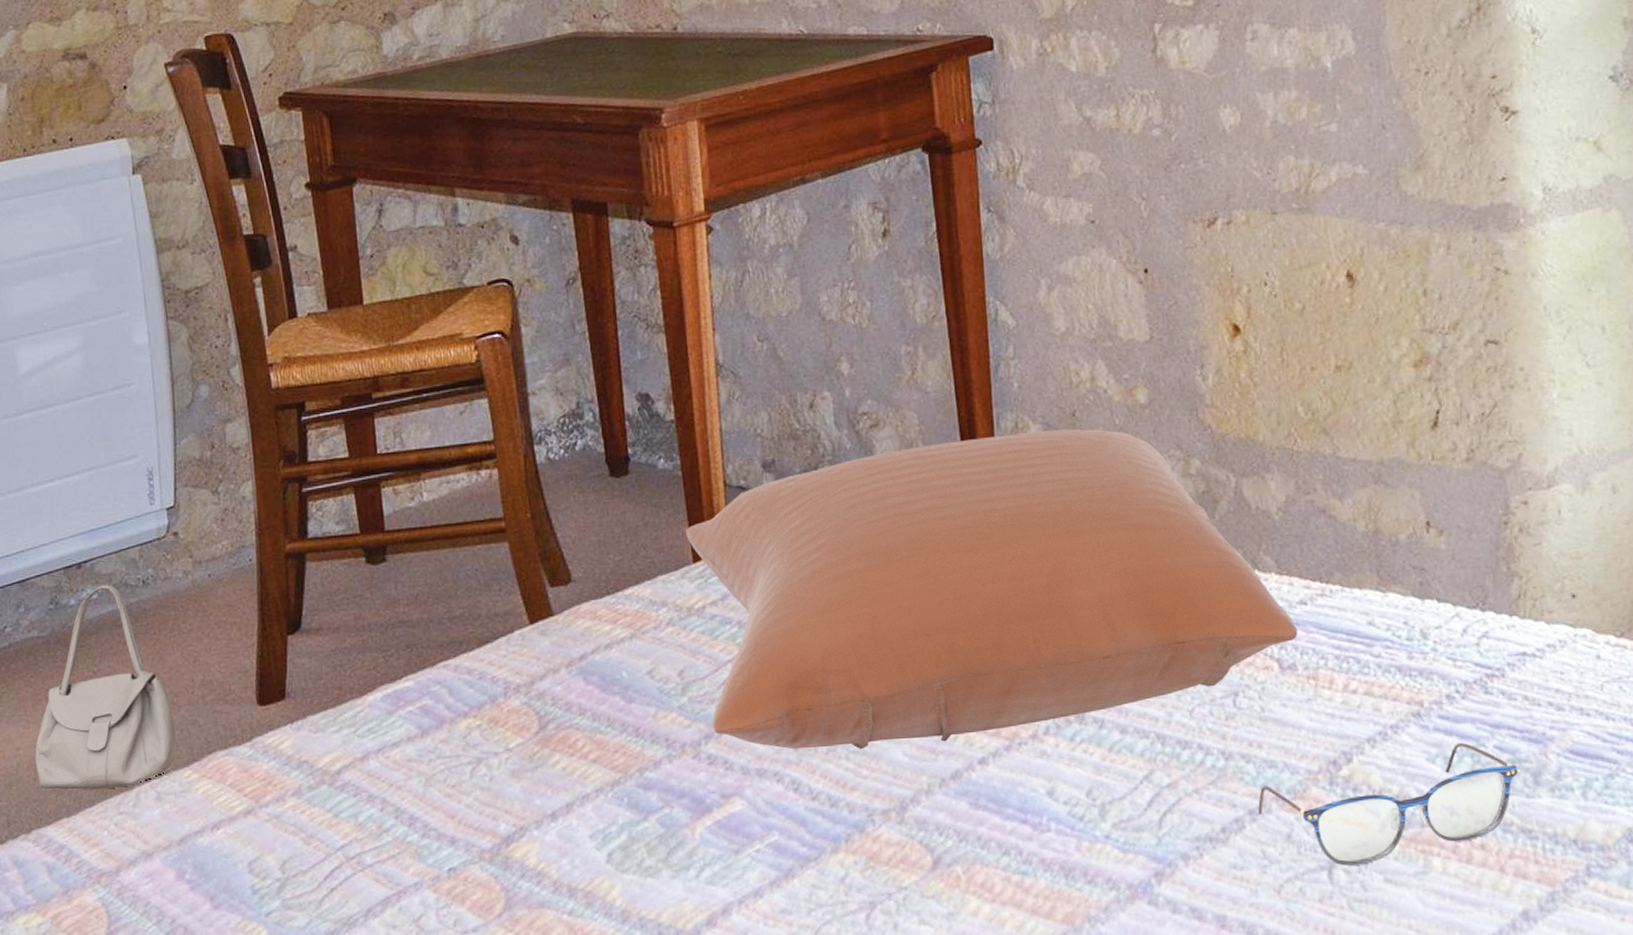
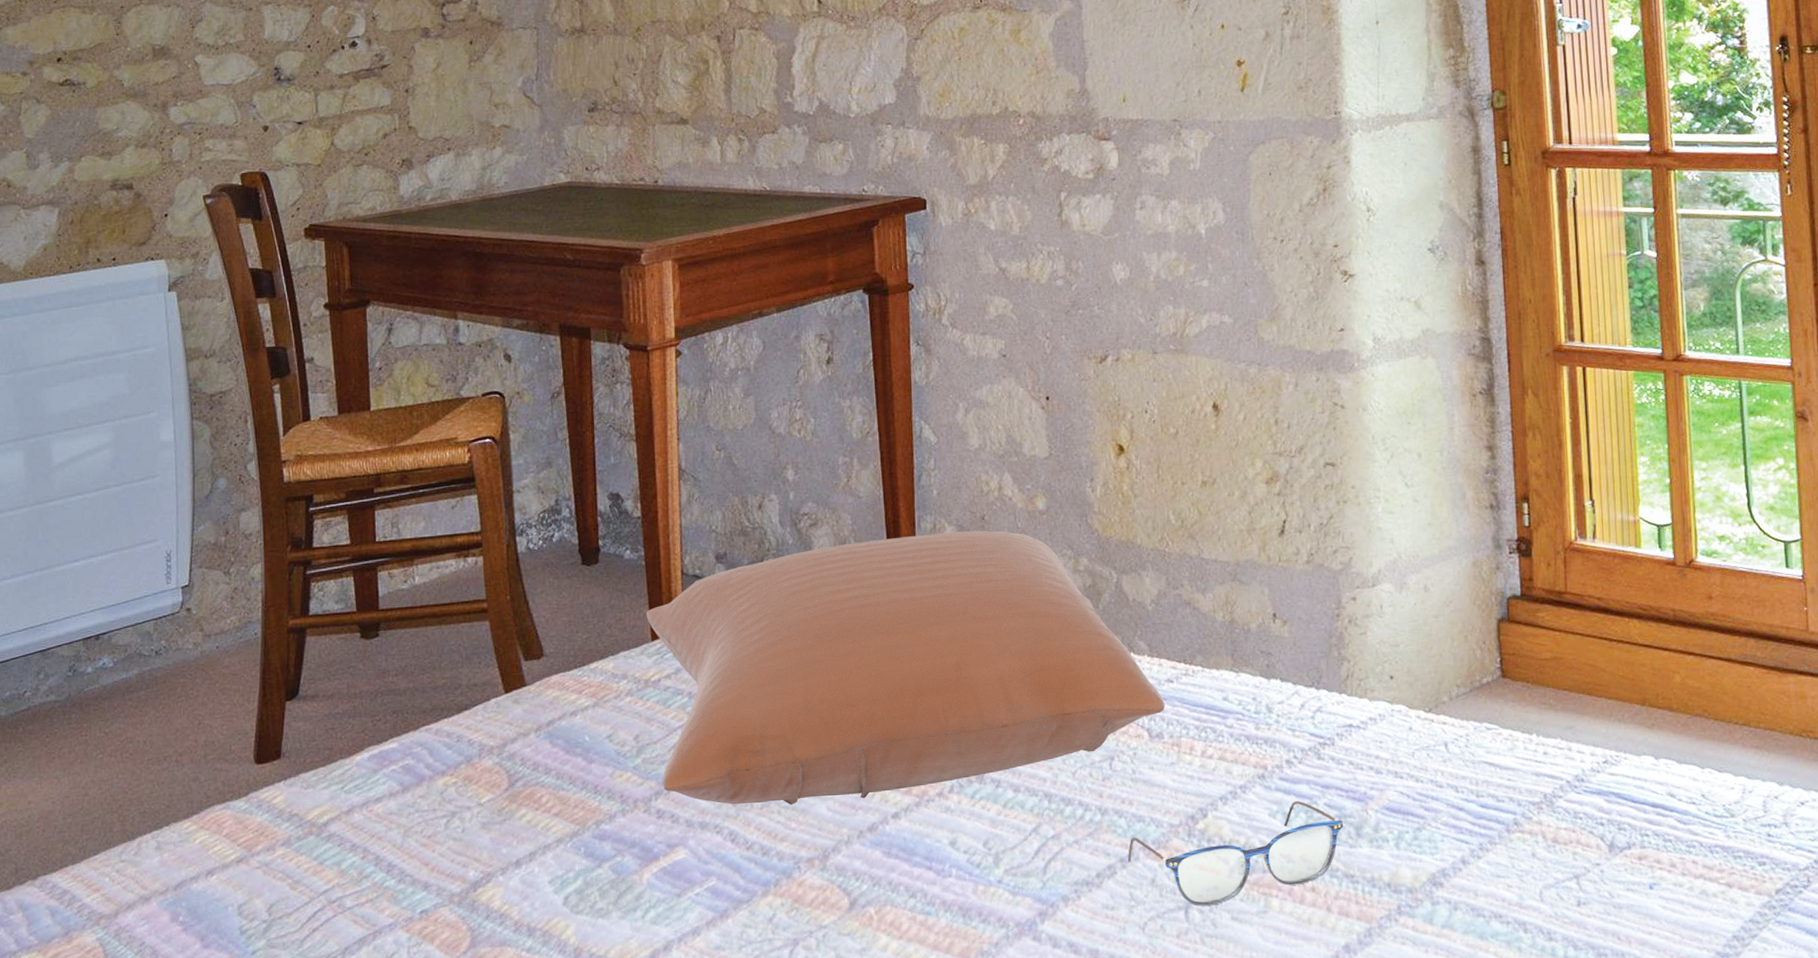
handbag: present [35,584,178,790] -> none [45,654,179,840]

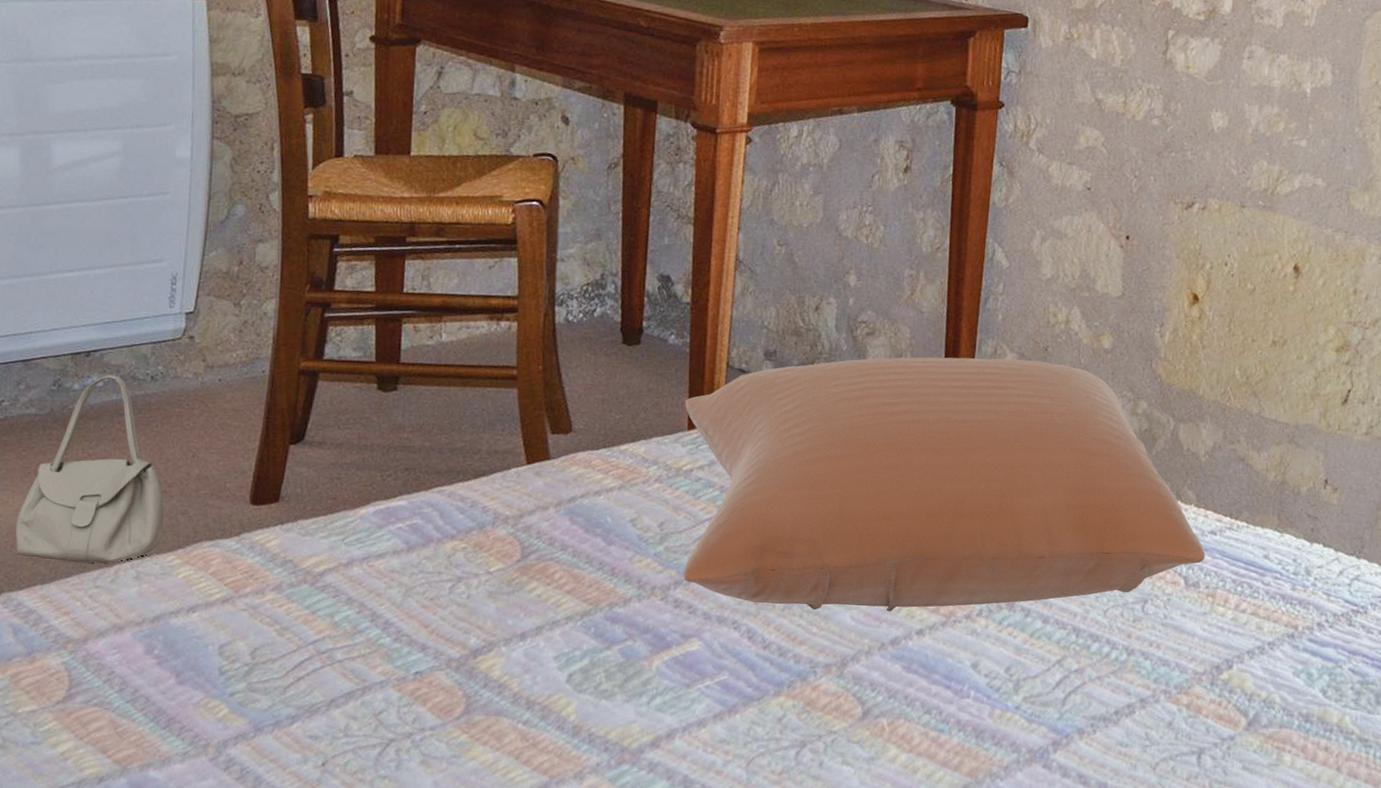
handbag: none [45,654,179,840] -> present [15,375,164,564]
glasses: present [1128,801,1344,906] -> none [1148,663,1365,754]

